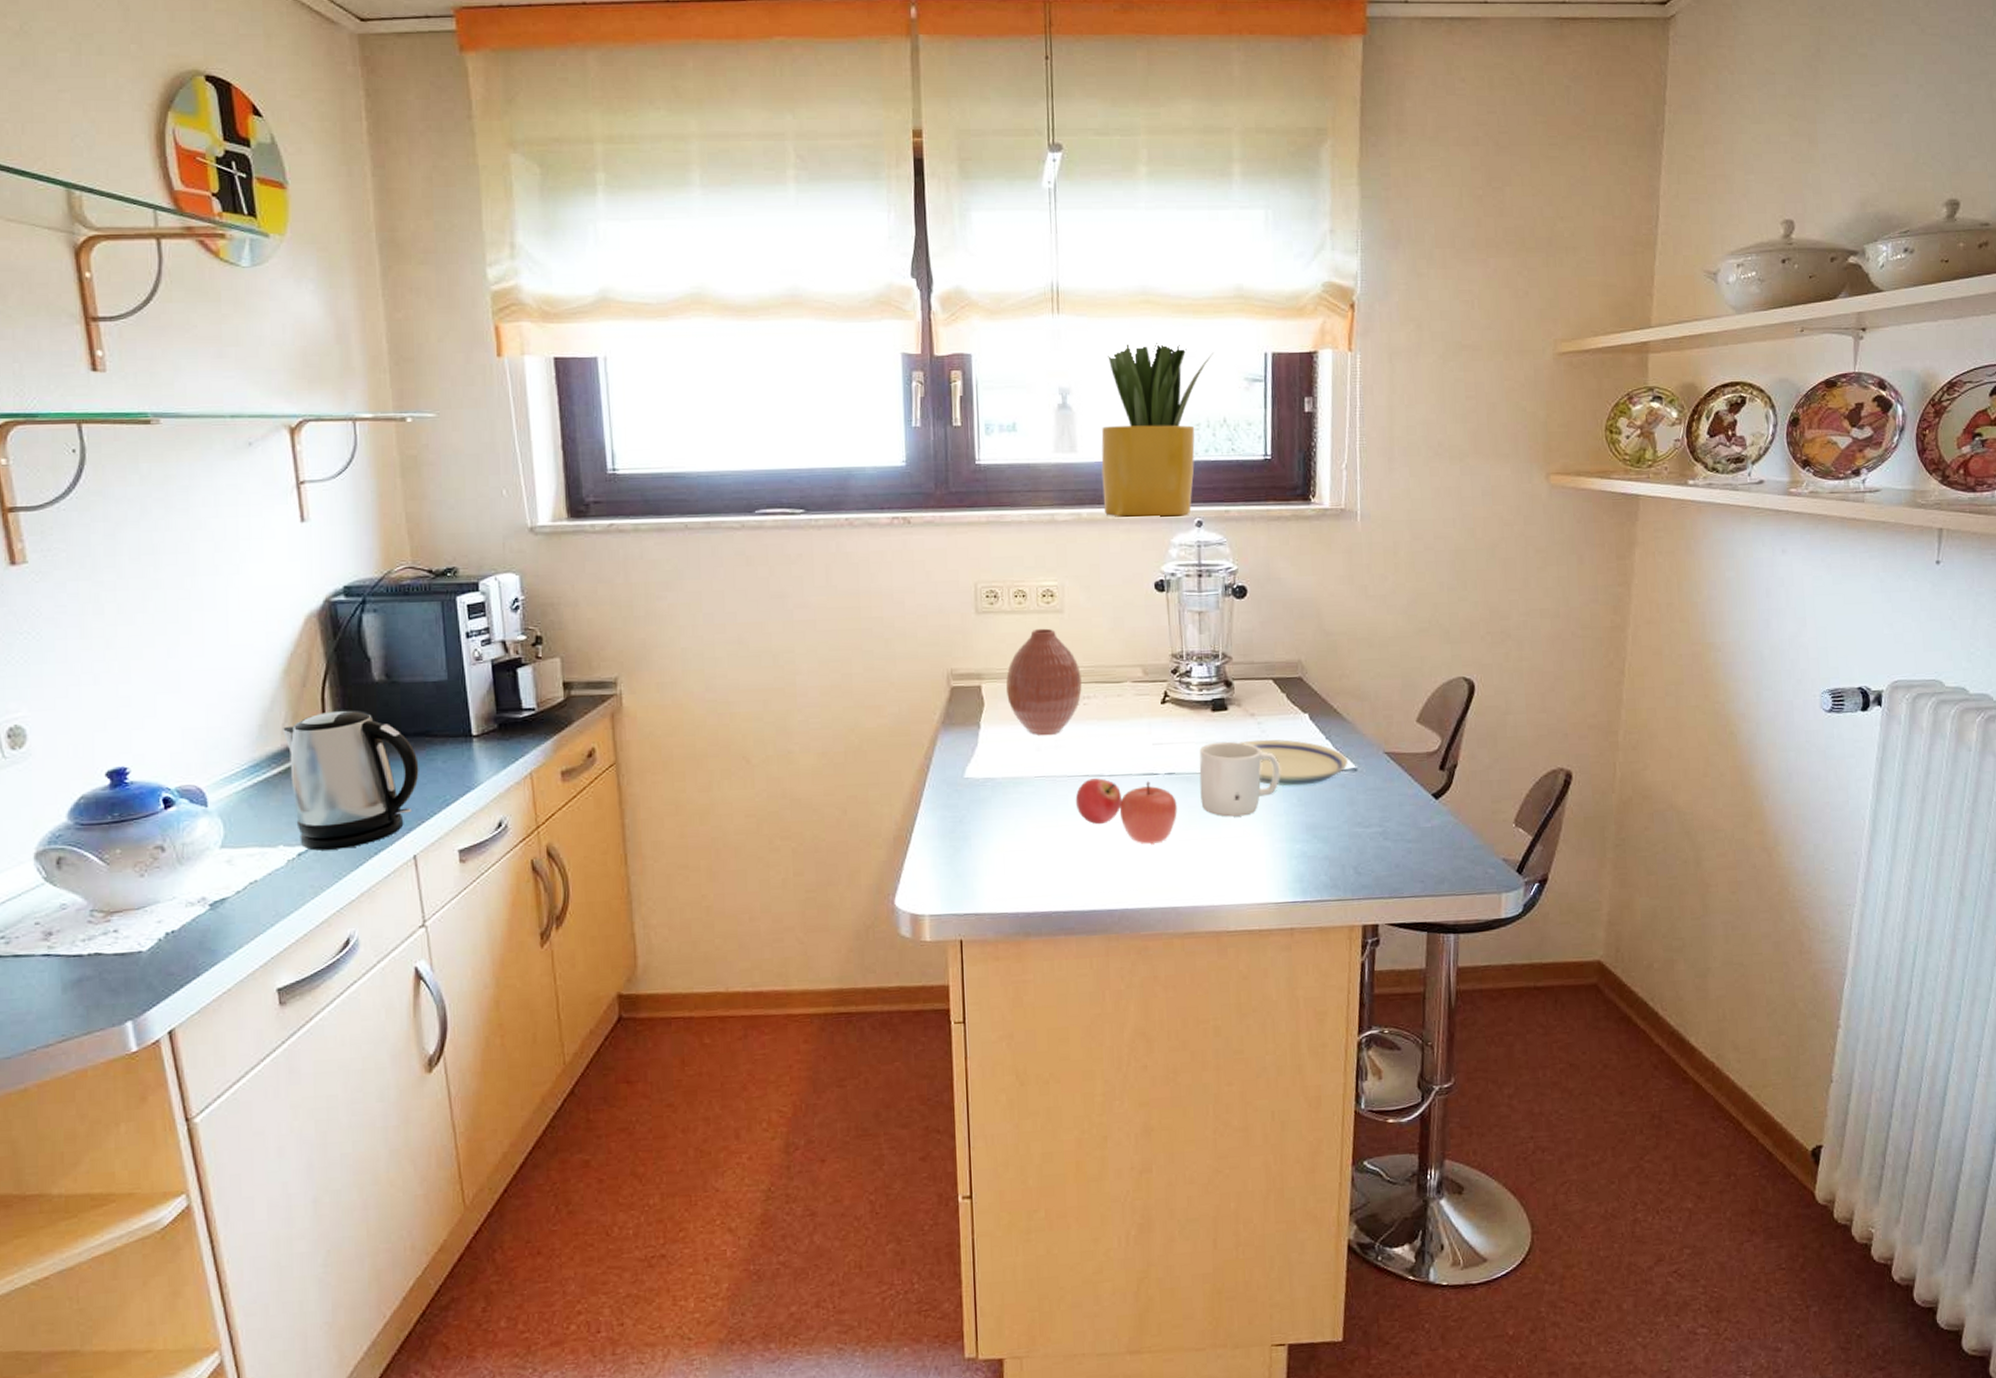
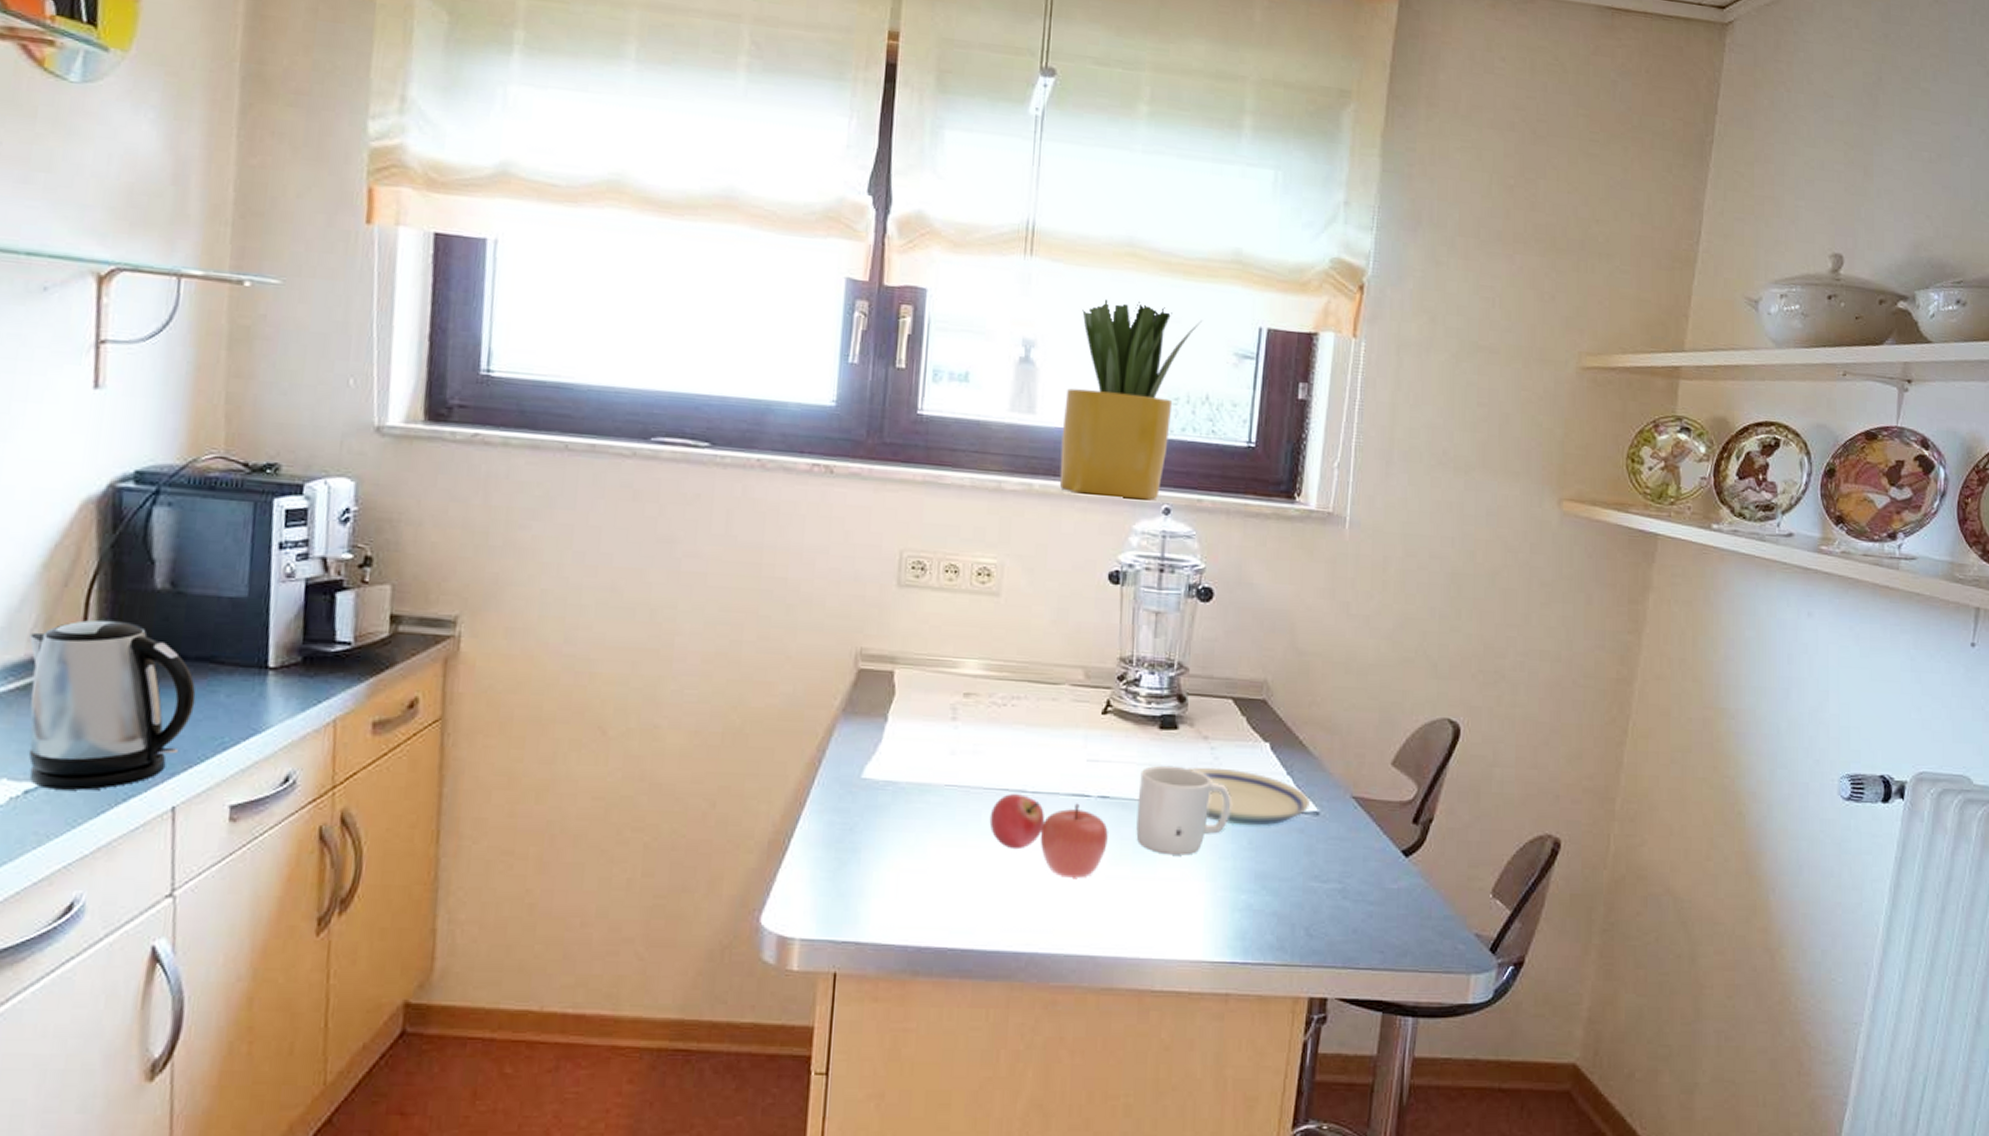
vase: present [1006,628,1082,736] -> none [923,611,1013,738]

